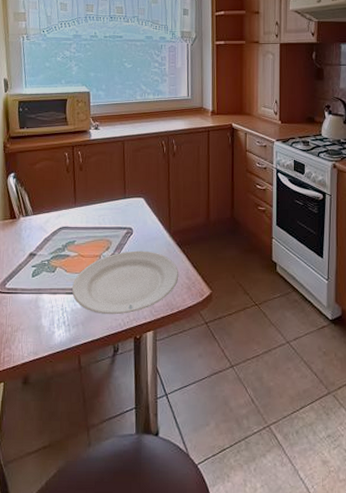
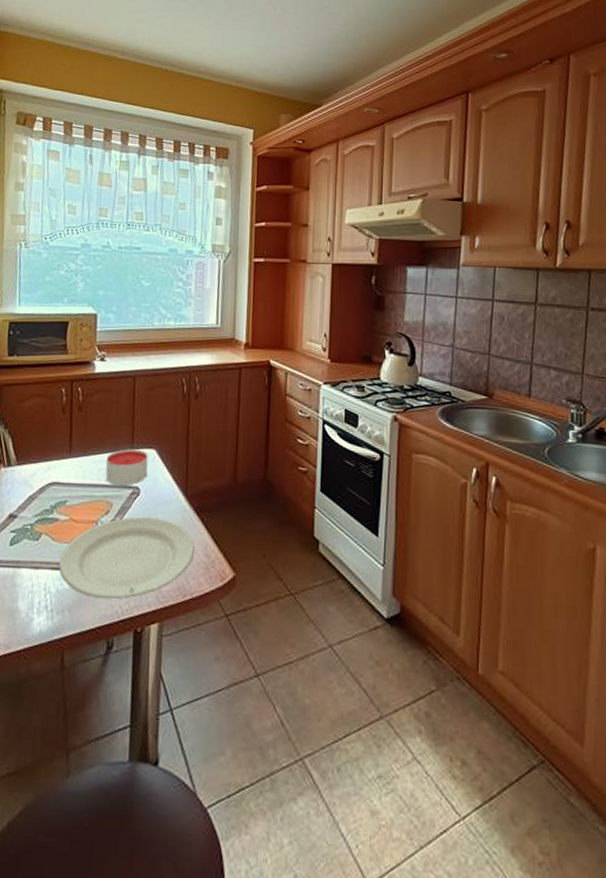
candle: none [104,198,138,228] -> present [105,449,148,486]

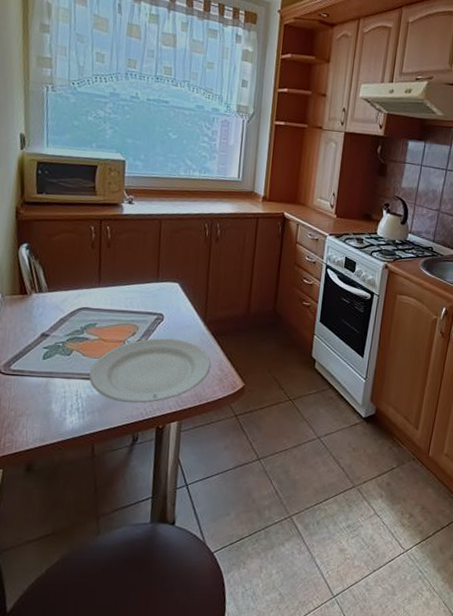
candle: present [105,449,148,486] -> none [132,281,172,313]

